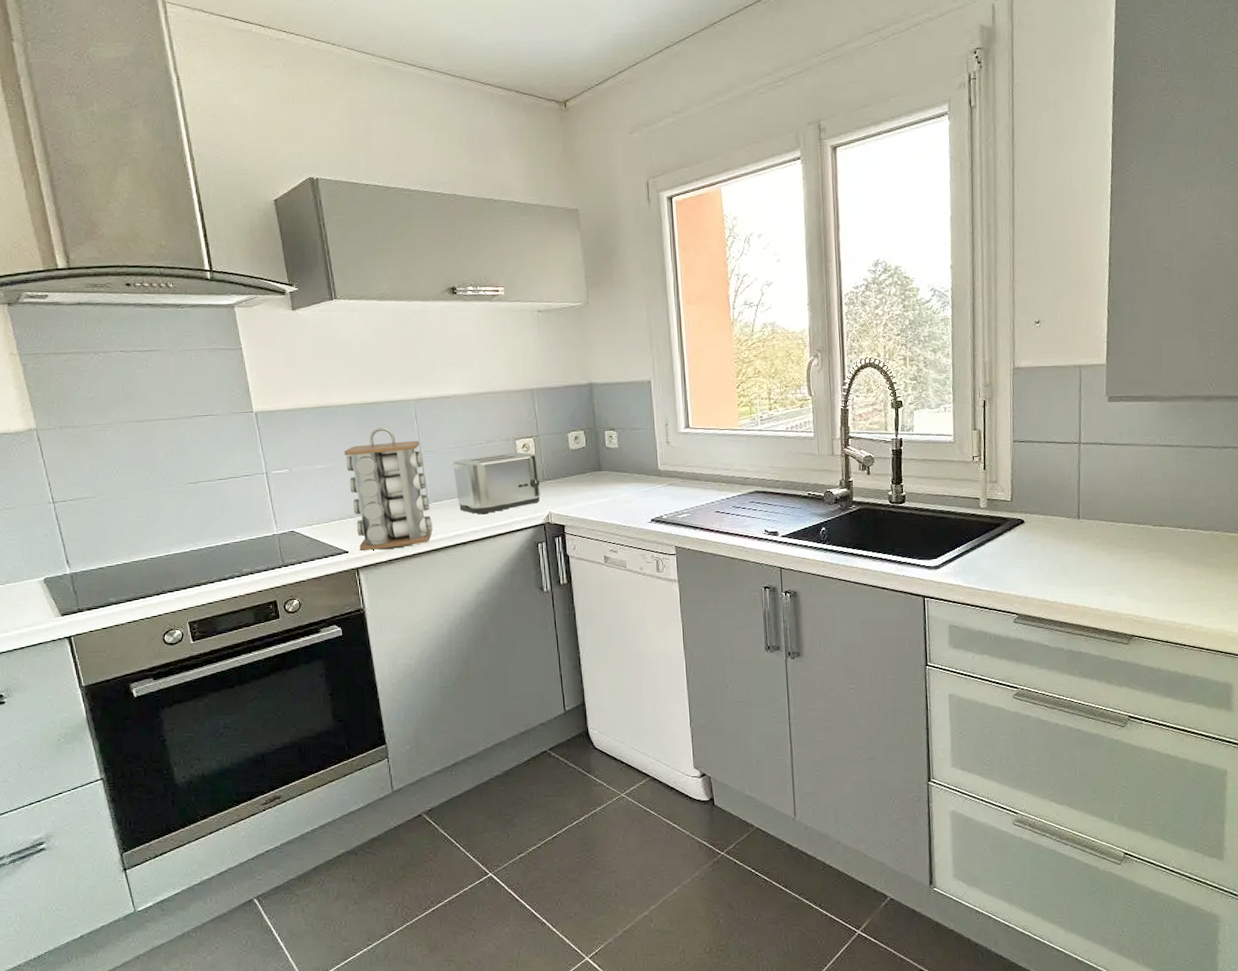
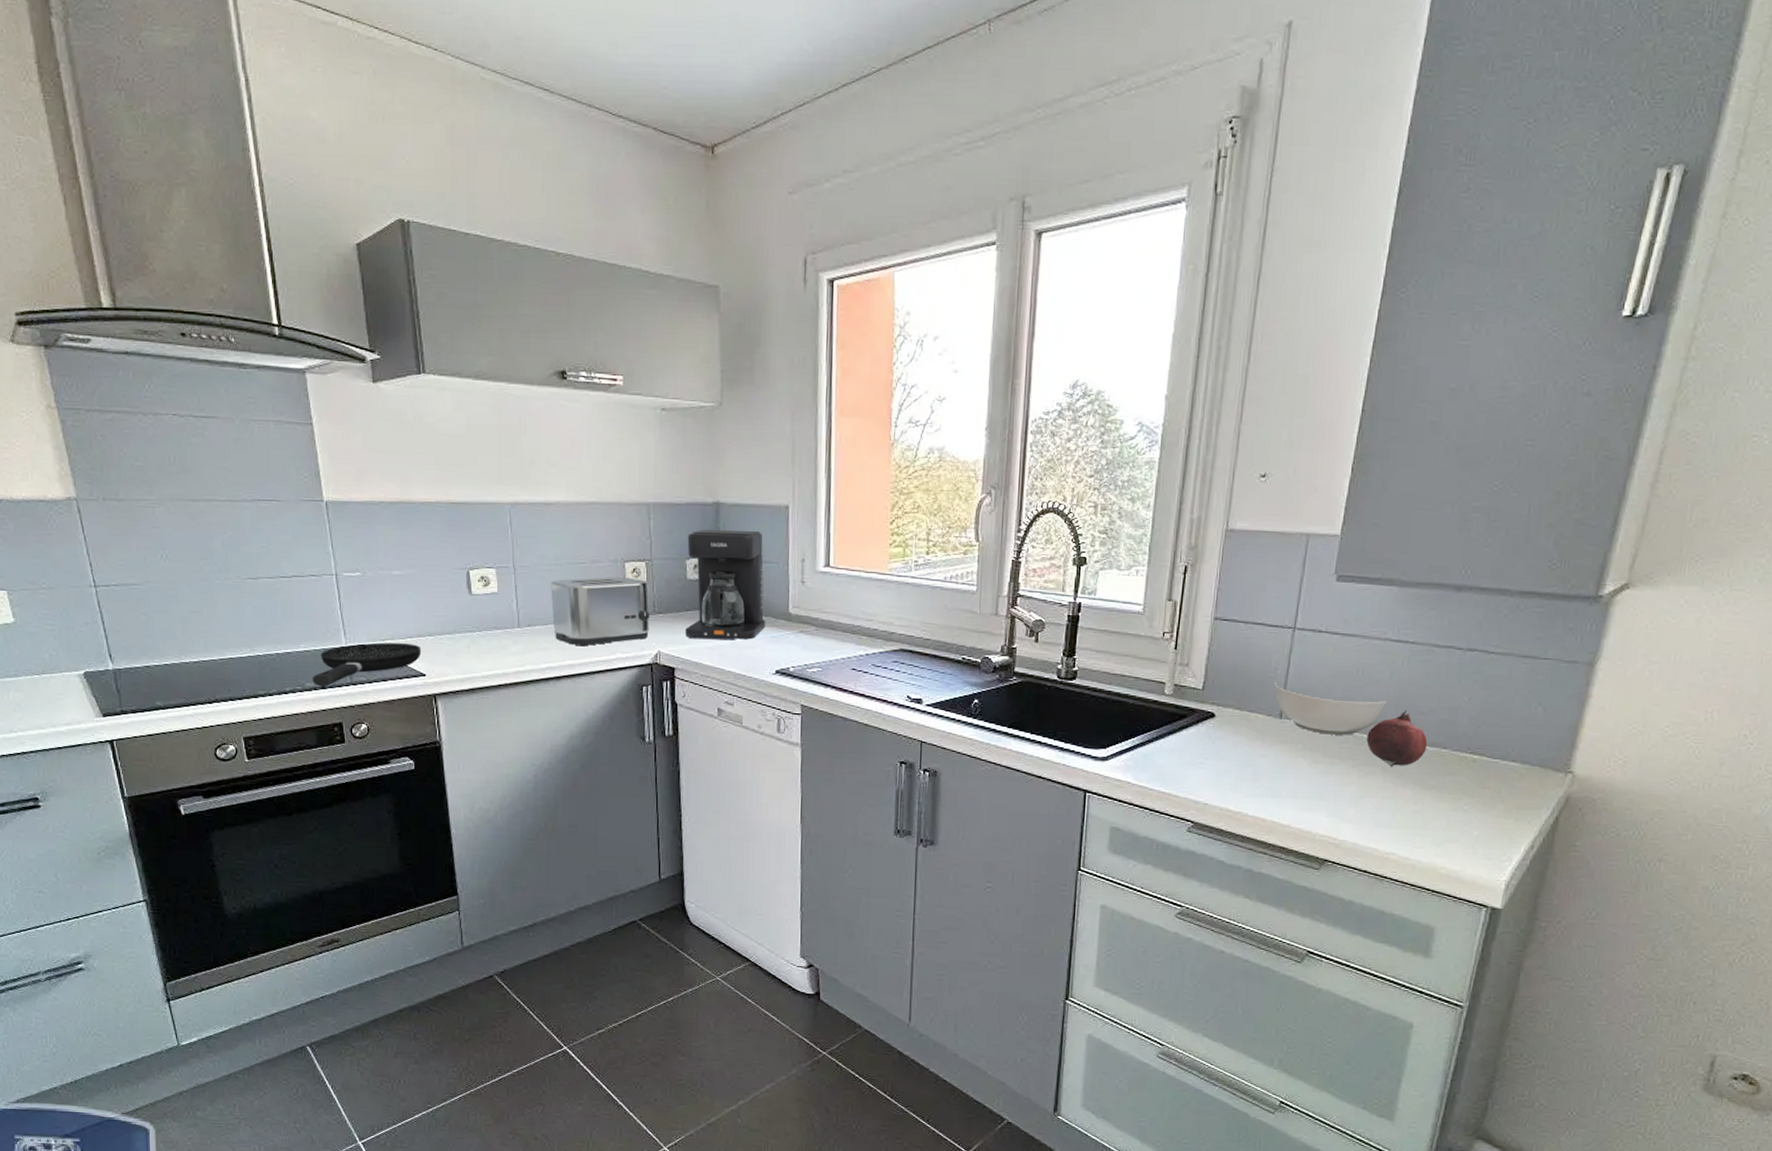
frying pan: none [249,526,344,571] -> present [312,642,422,687]
spice rack: present [343,427,434,551] -> none [425,533,524,676]
coffee maker: none [567,403,640,499] -> present [685,530,766,640]
bowl: none [1068,487,1163,529] -> present [1273,680,1386,735]
fruit: none [1151,502,1202,551] -> present [1366,710,1428,767]

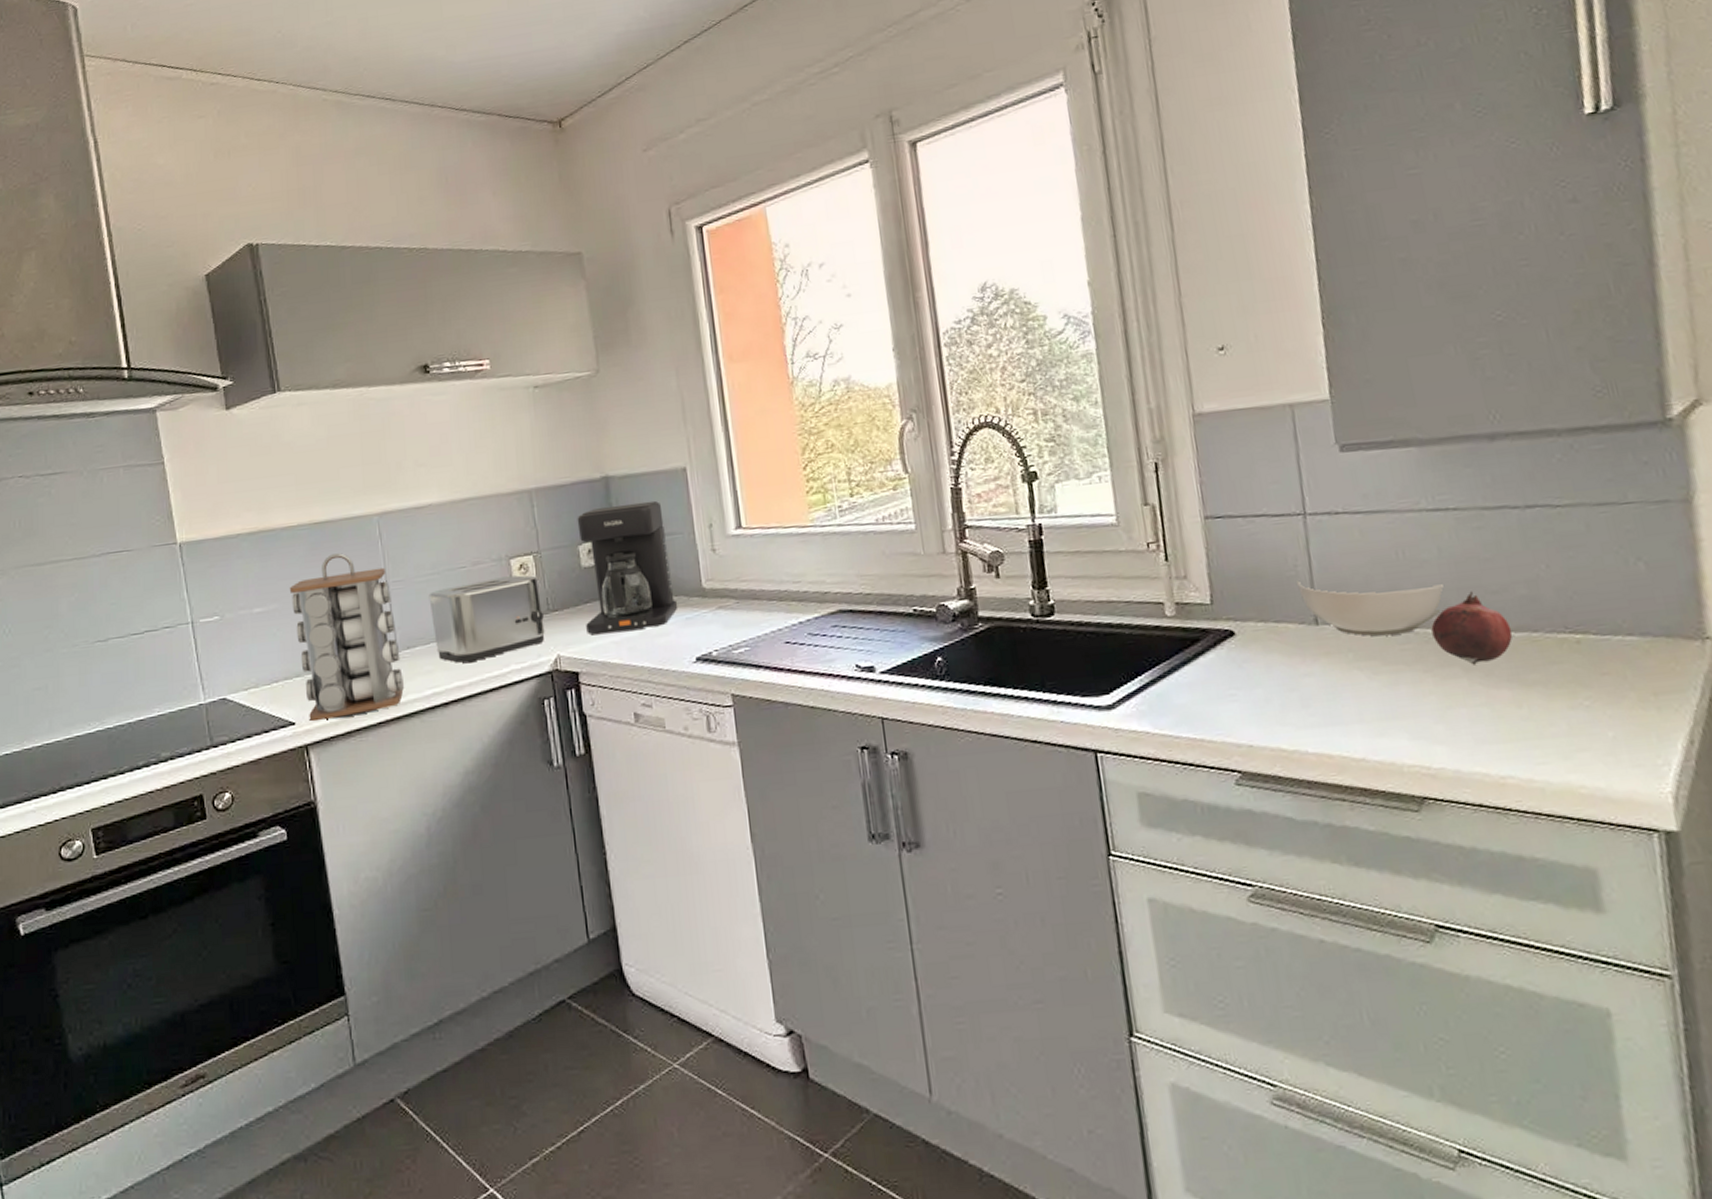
frying pan: present [312,642,422,687] -> none [168,689,290,755]
spice rack: none [425,533,524,676] -> present [289,553,405,722]

